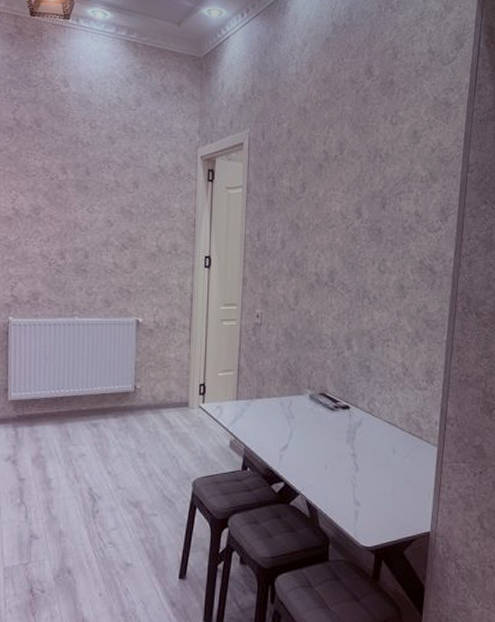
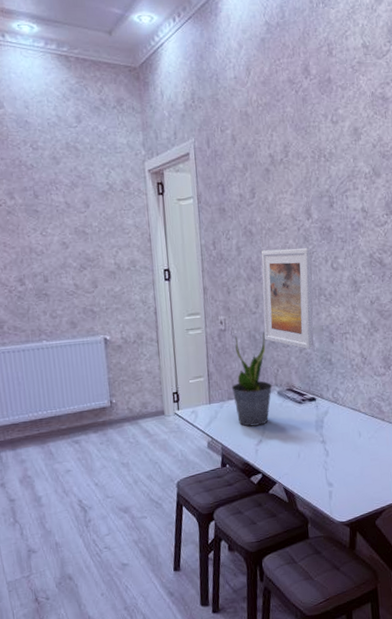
potted plant: none [261,330,305,429] -> present [231,332,273,427]
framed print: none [301,246,358,354] -> present [261,248,314,350]

